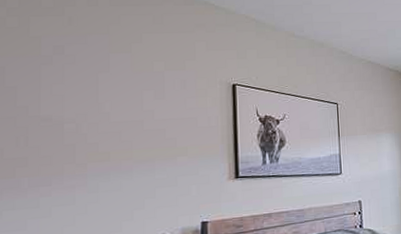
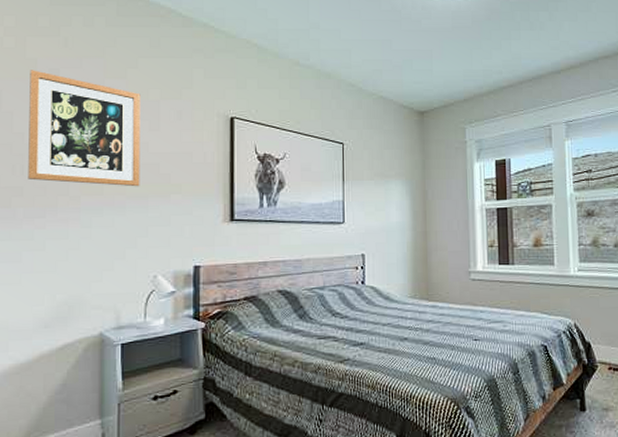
wall art: none [33,47,147,152] -> present [28,70,141,187]

